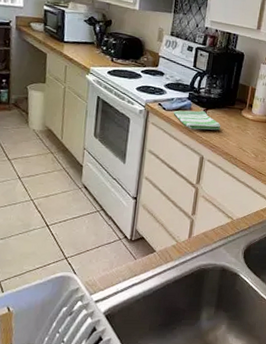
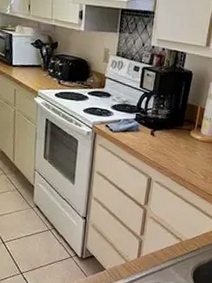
dish towel: present [173,110,221,130] -> none [120,131,169,152]

